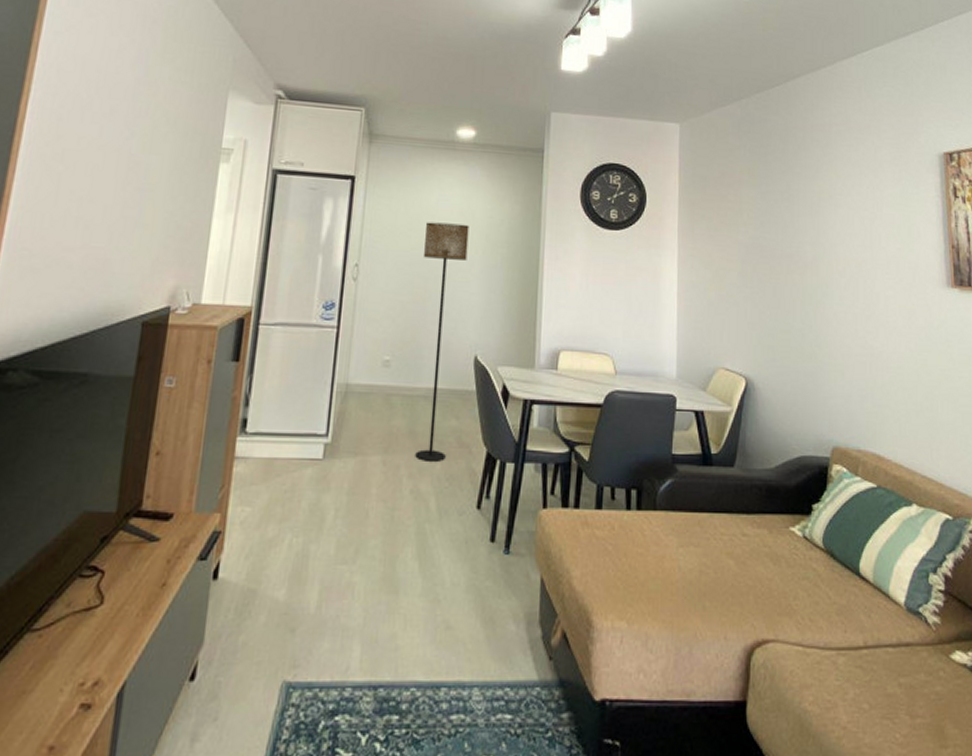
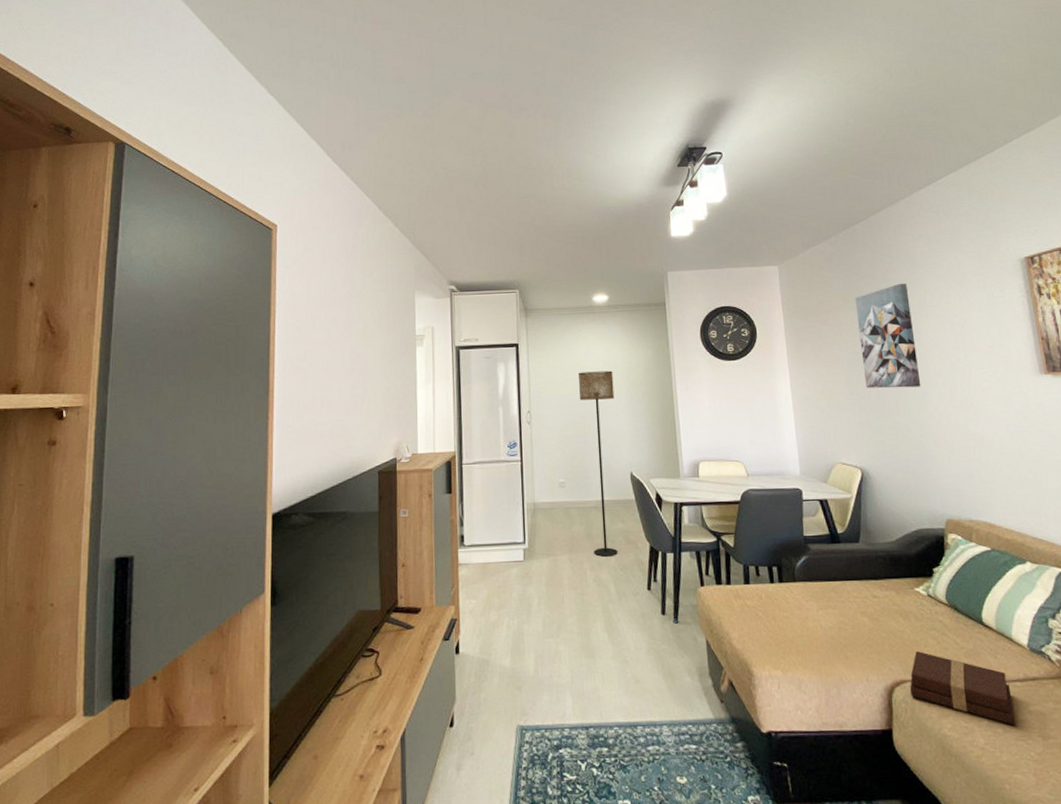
wall art: none [760,163,822,287] -> present [854,283,921,388]
book: none [772,605,882,700] -> present [910,651,1015,725]

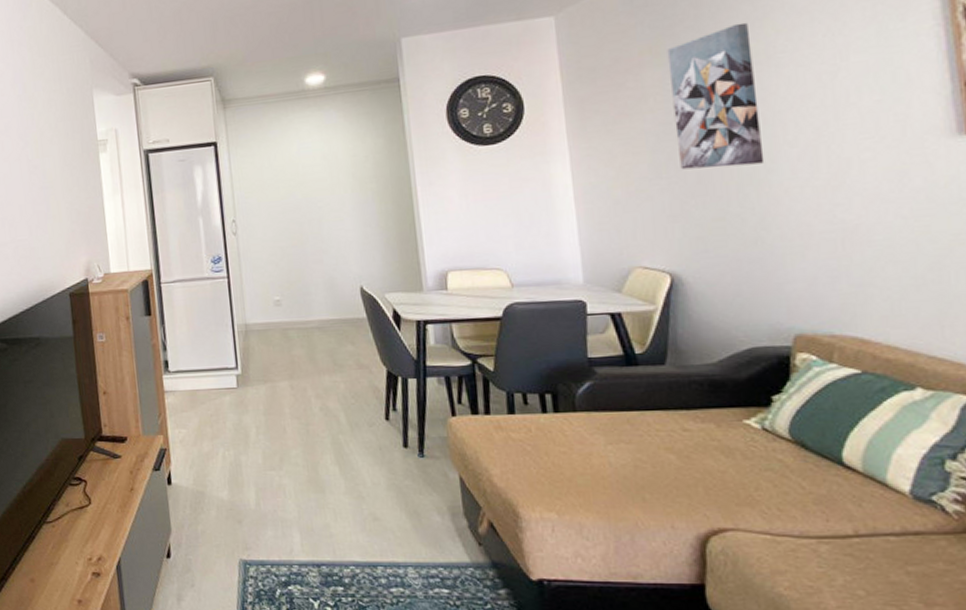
floor lamp: present [579,370,618,557] -> none [291,167,348,383]
book: present [910,651,1015,725] -> none [732,496,884,587]

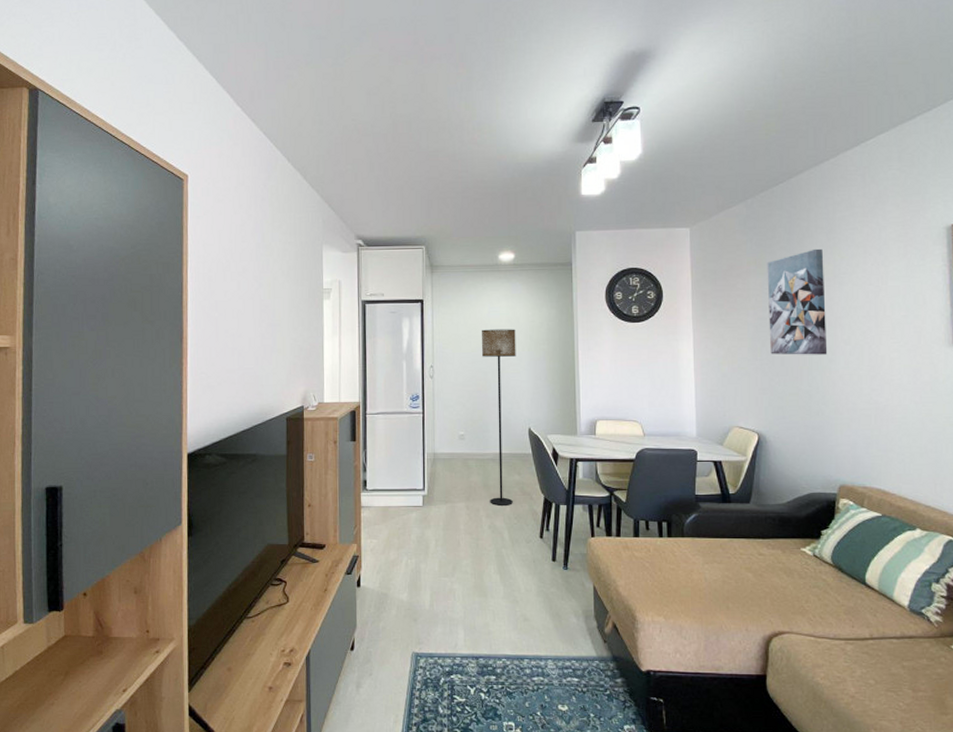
floor lamp: none [291,167,348,383] -> present [482,329,516,506]

